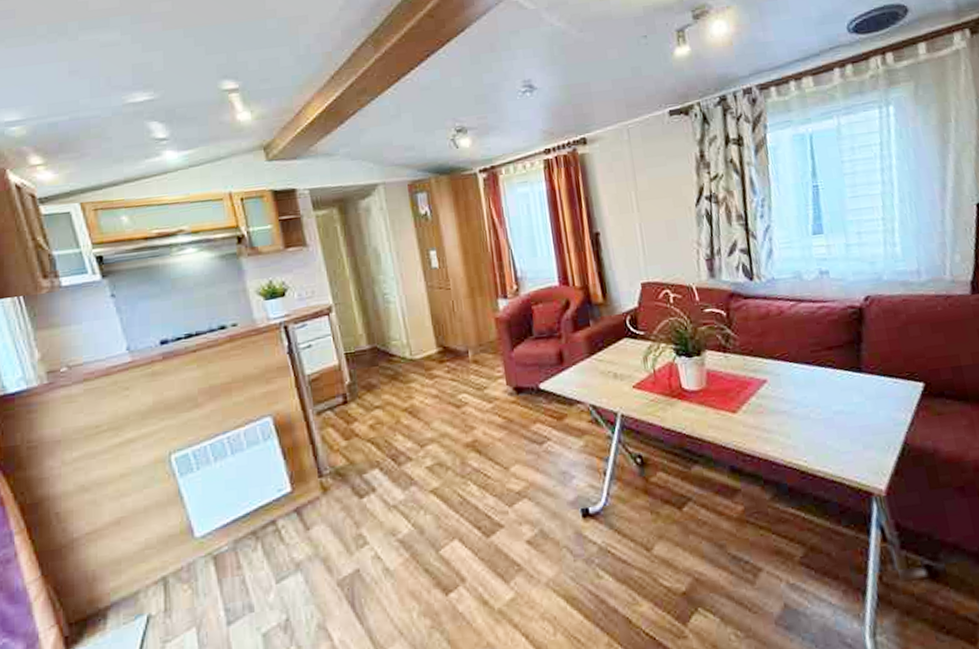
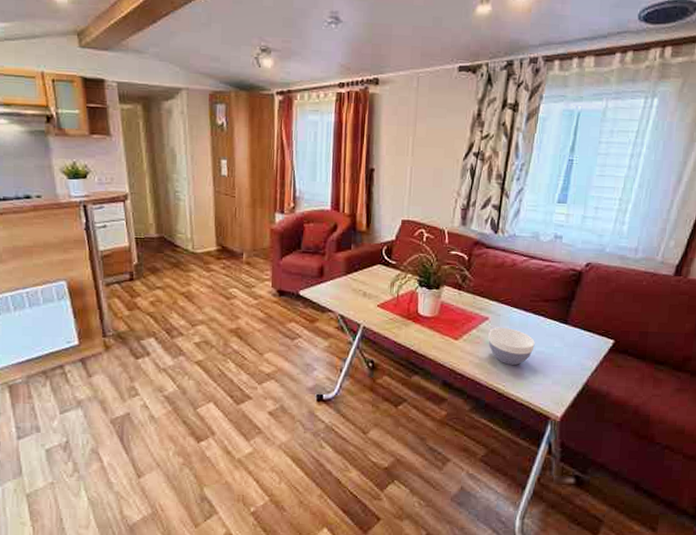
bowl: none [771,388,831,434] -> present [488,327,535,365]

